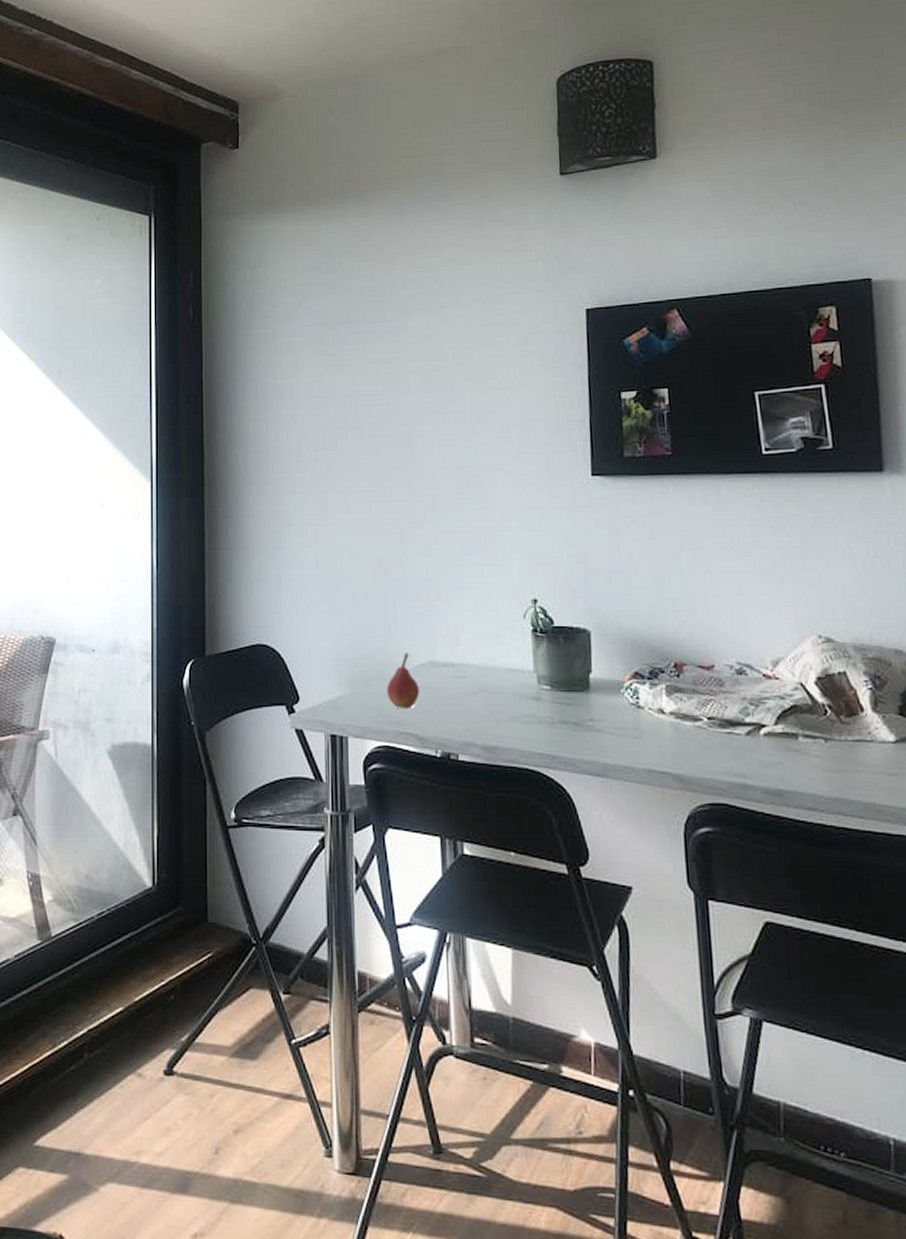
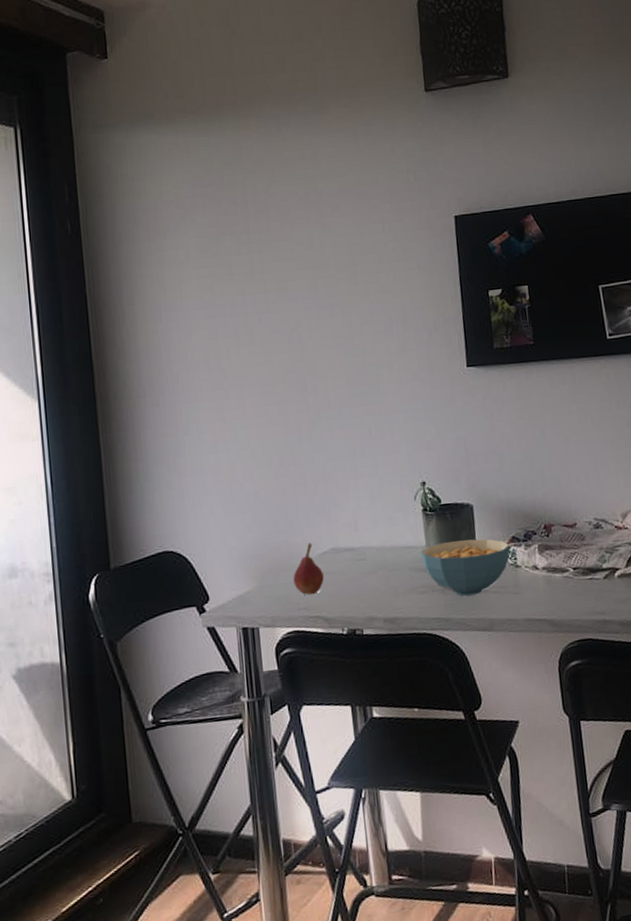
cereal bowl: none [527,670,632,733] -> present [420,539,510,596]

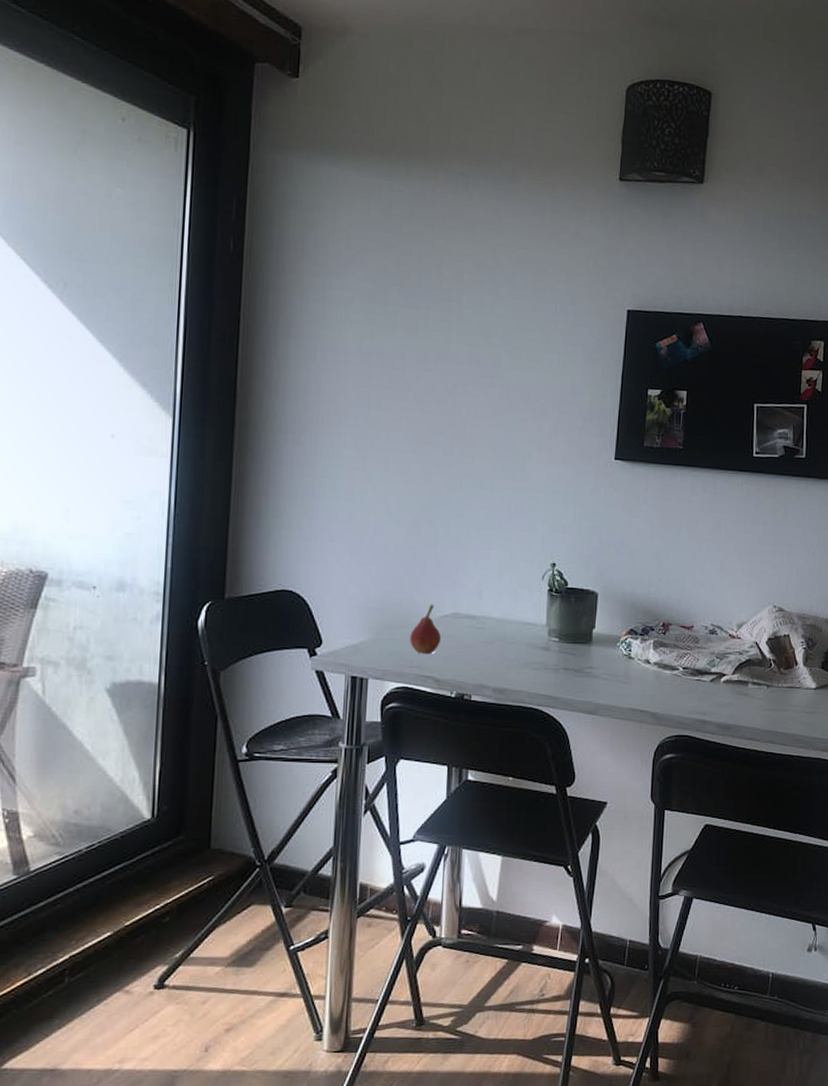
cereal bowl: present [420,539,510,596] -> none [539,624,627,678]

